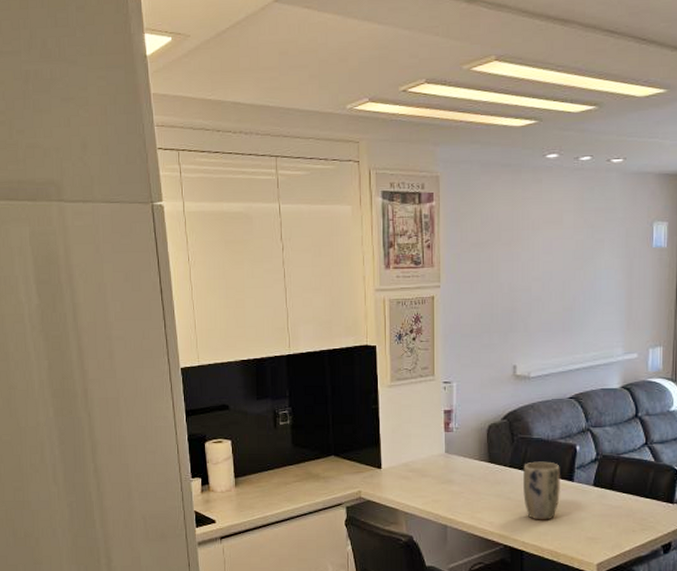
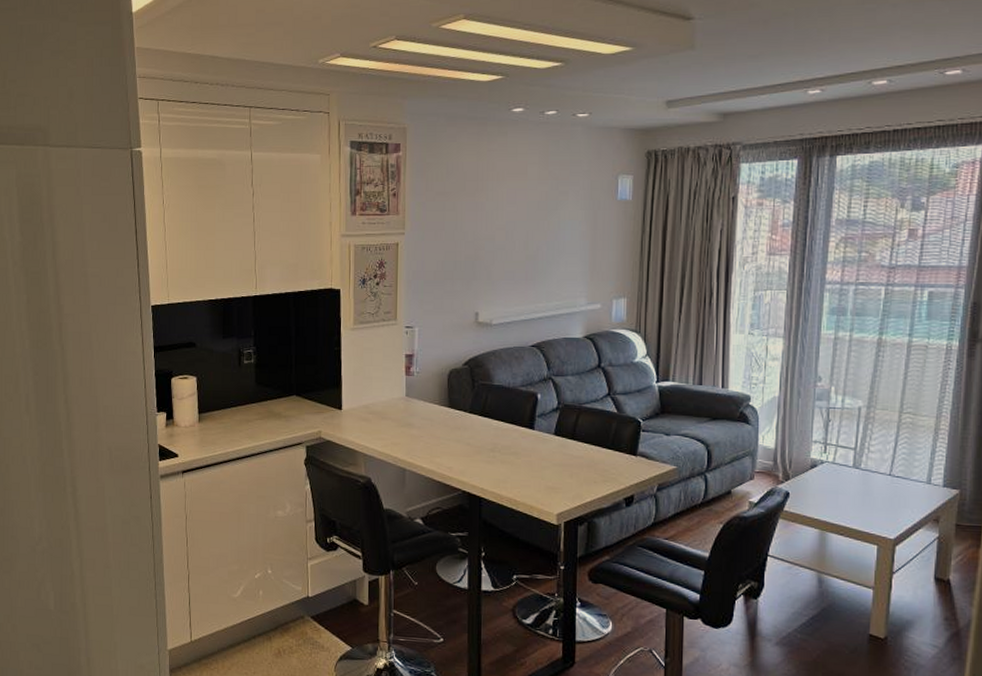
plant pot: present [523,461,561,520] -> none [483,408,522,468]

